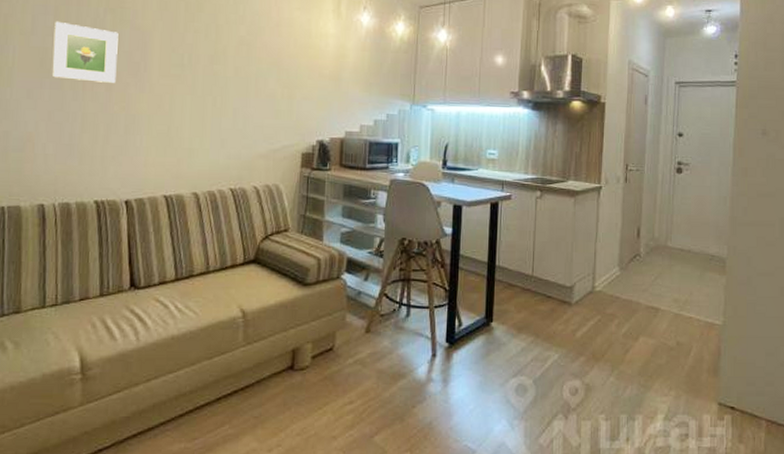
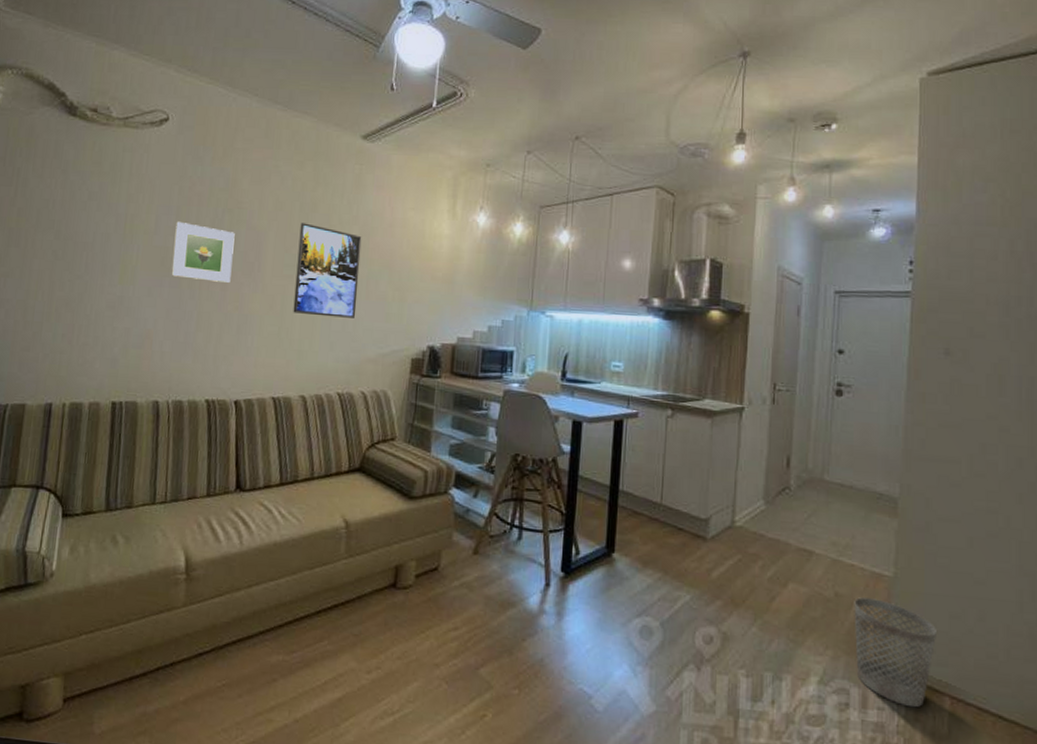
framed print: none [182,22,249,116] -> present [293,223,362,318]
wastebasket: none [692,344,756,432] -> present [854,597,936,708]

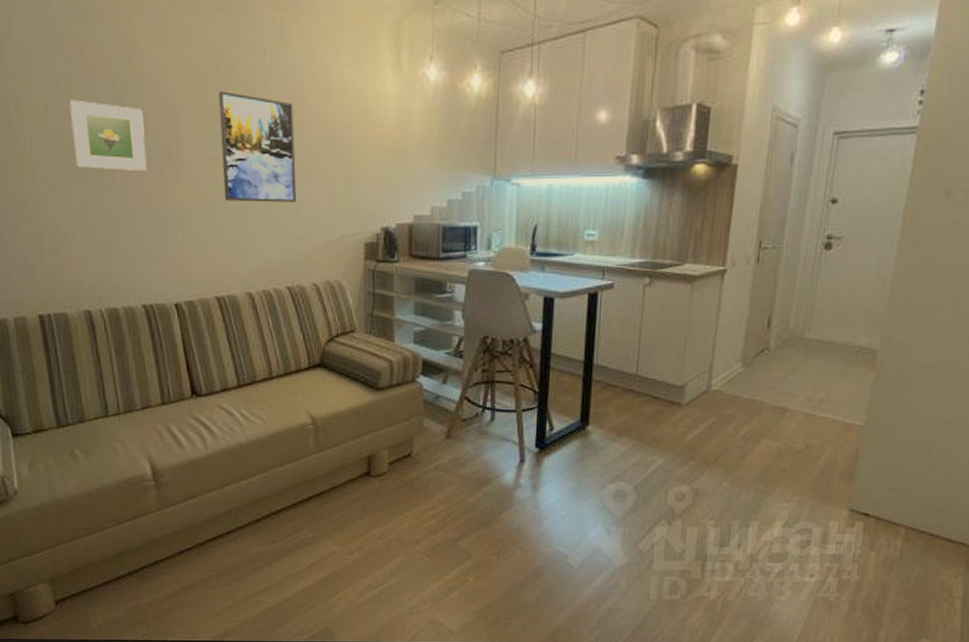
wastebasket: present [854,597,936,708] -> none [820,447,901,539]

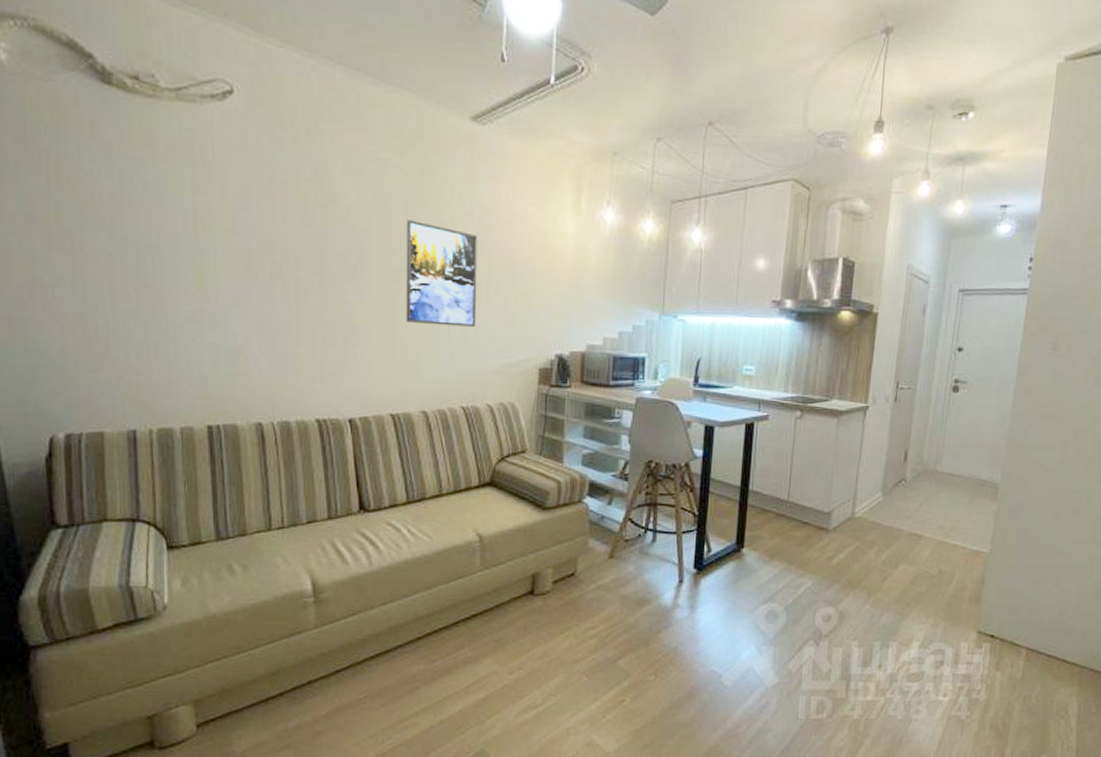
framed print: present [69,99,147,172] -> none [258,218,331,291]

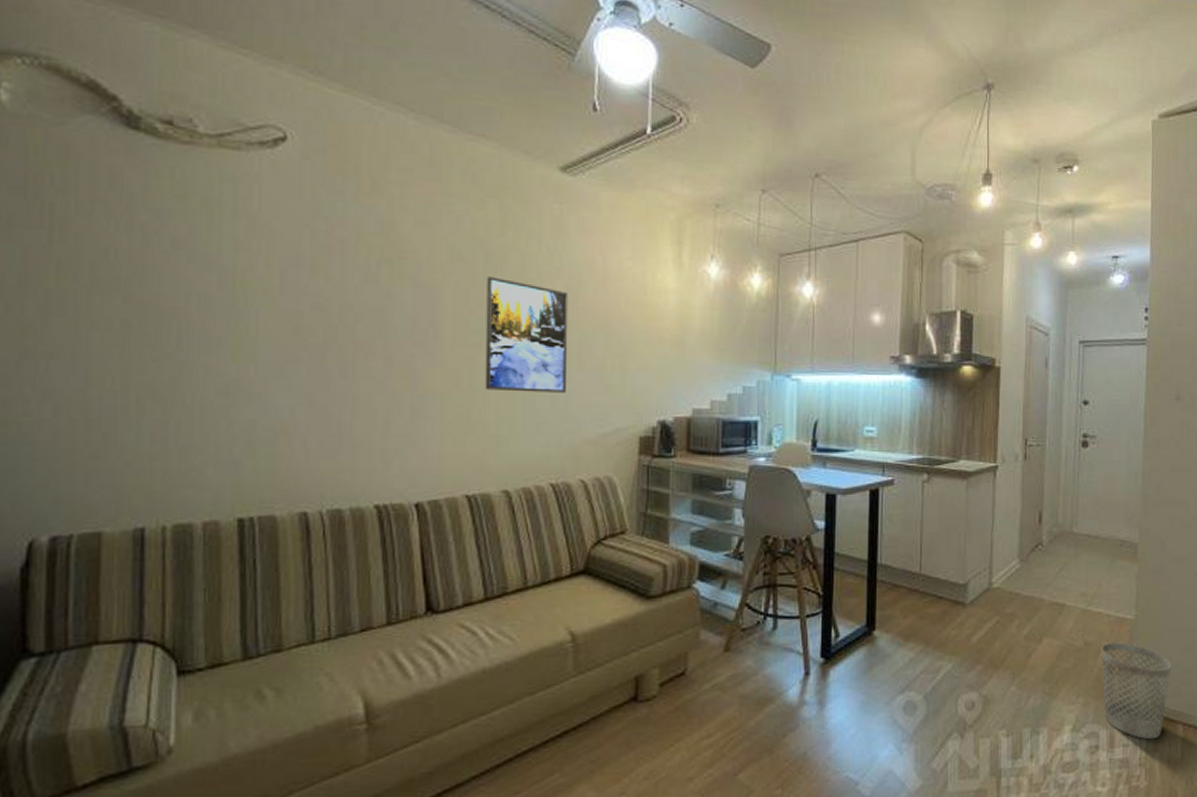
wastebasket: none [952,572,1021,660] -> present [1101,642,1171,740]

